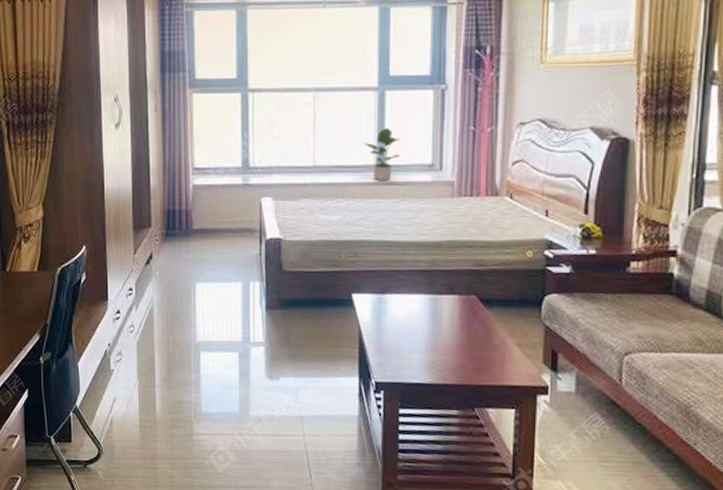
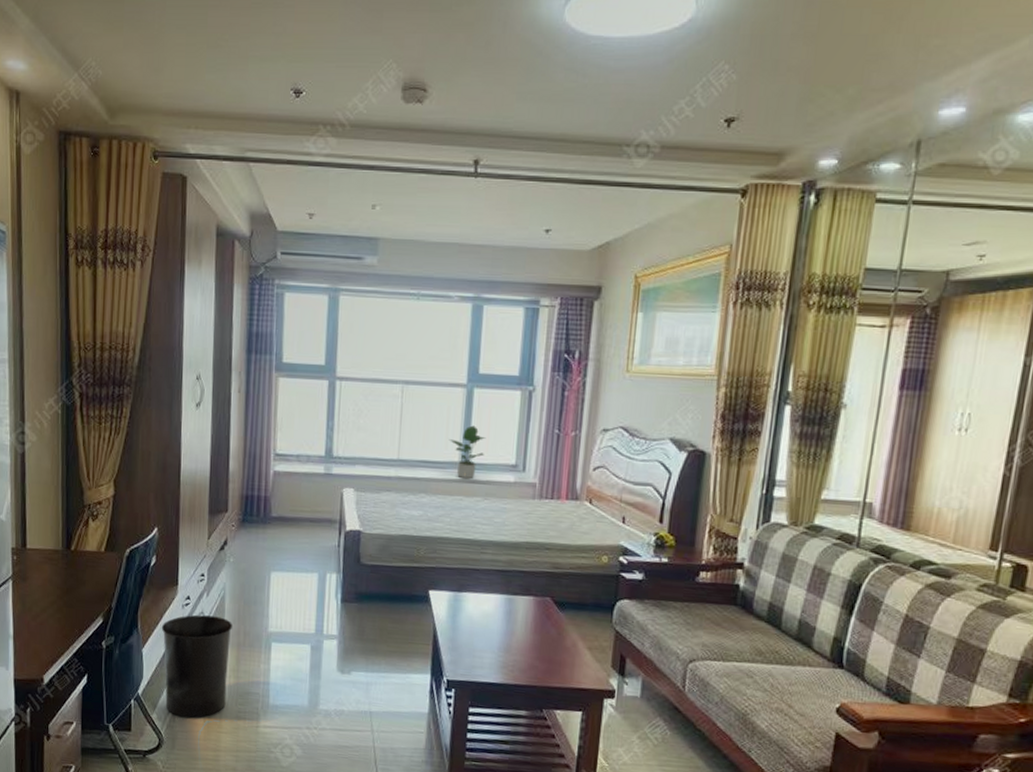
waste bin: none [94,328,162,428] -> present [161,614,232,718]

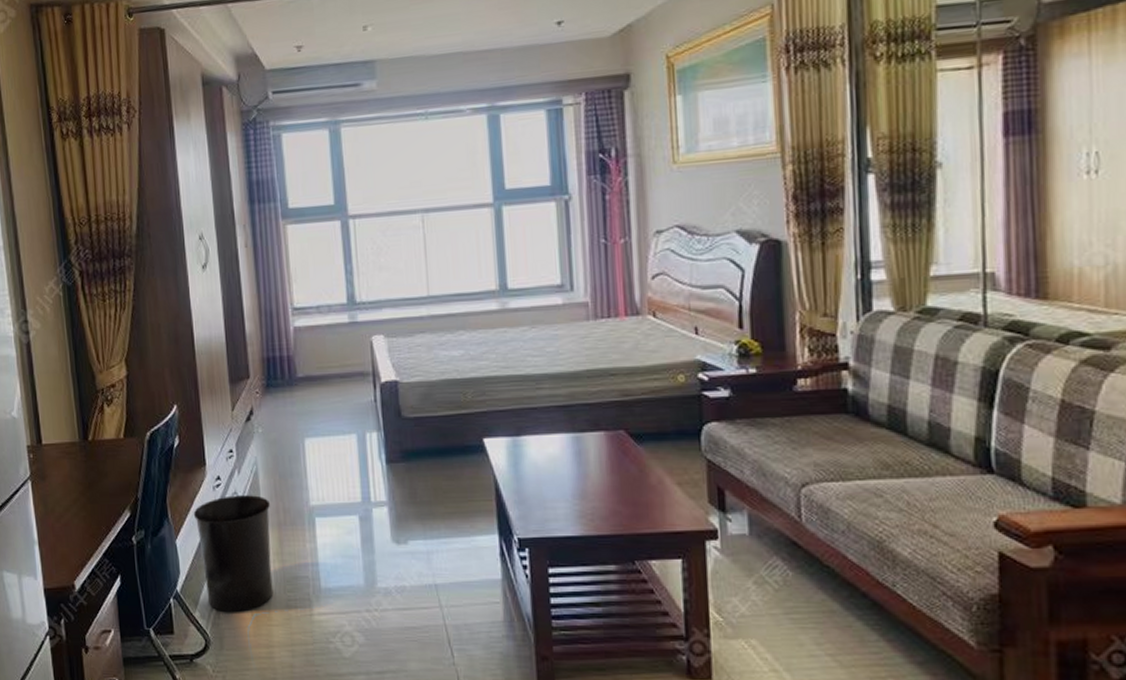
potted plant: present [449,425,487,479] -> none [482,247,524,308]

